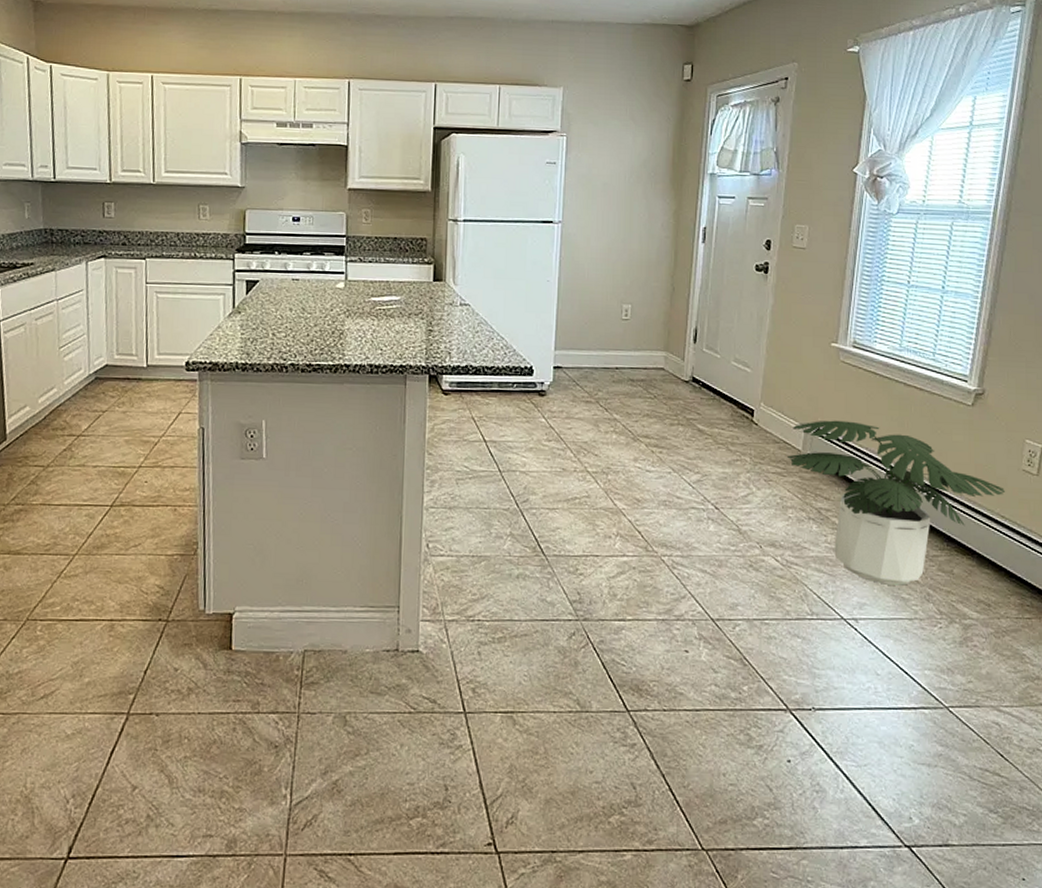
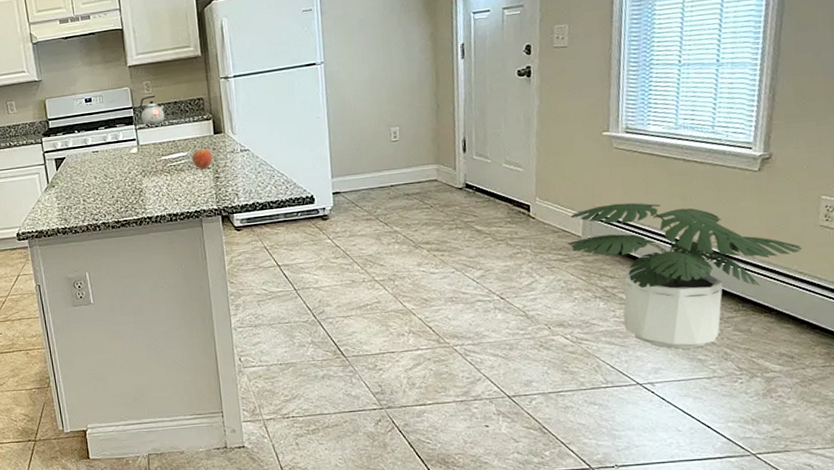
kettle: none [353,226,383,259] -> present [139,95,165,125]
fruit: none [404,293,429,318] -> present [192,147,213,169]

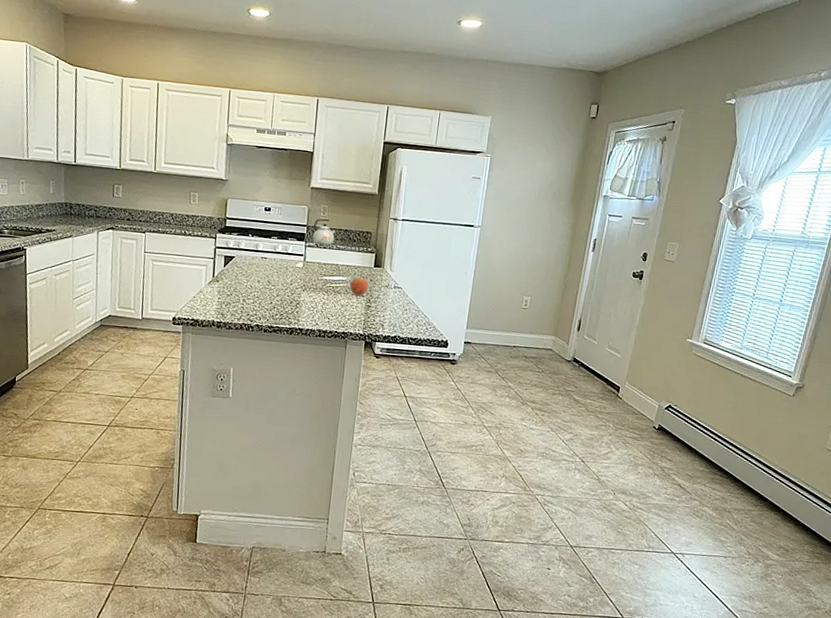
potted plant: present [566,202,803,350] -> none [641,399,812,531]

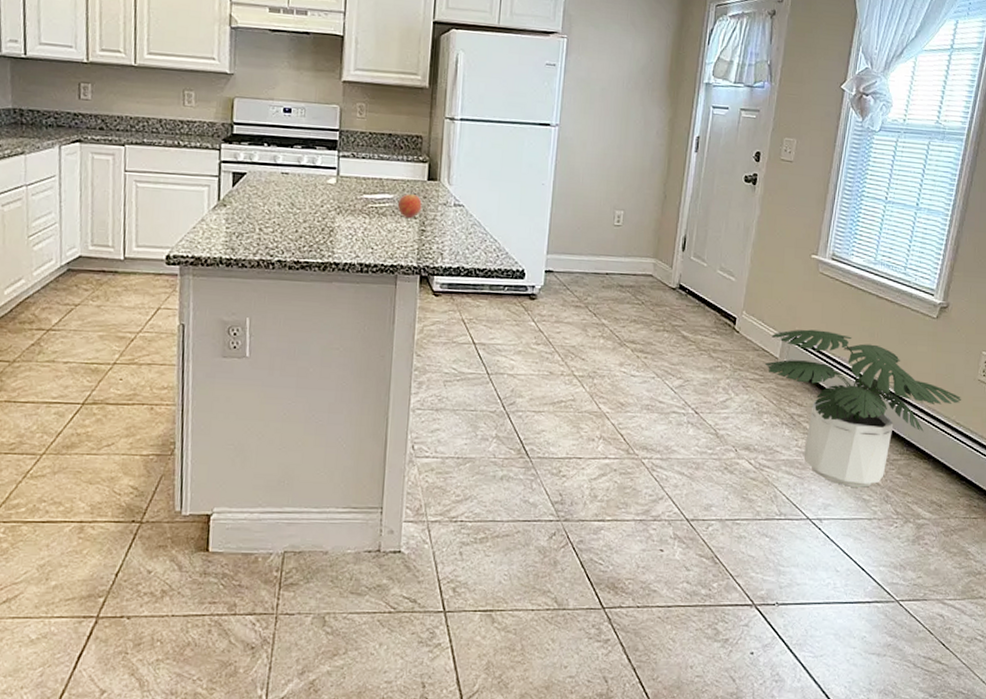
kettle: present [312,219,336,246] -> none [346,120,377,155]
potted plant: none [641,399,812,531] -> present [764,329,962,488]

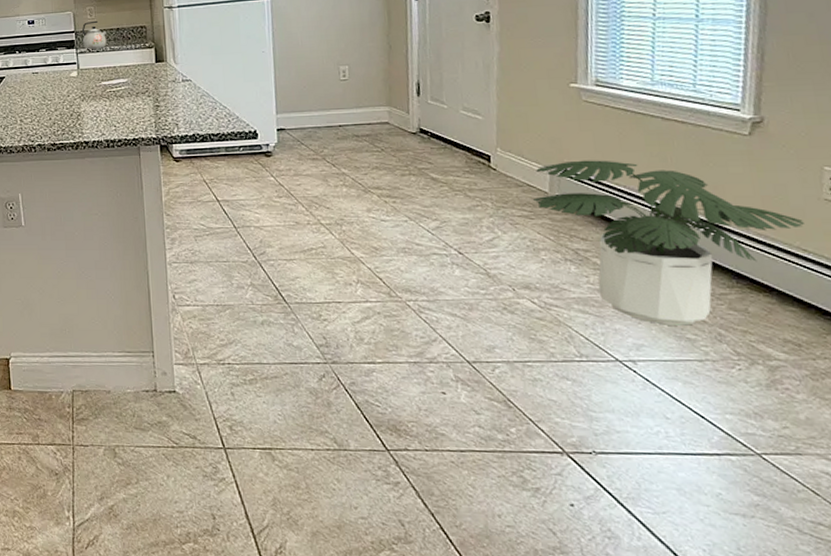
kettle: none [346,120,377,155] -> present [81,20,107,49]
fruit: present [397,192,422,218] -> none [132,74,154,97]

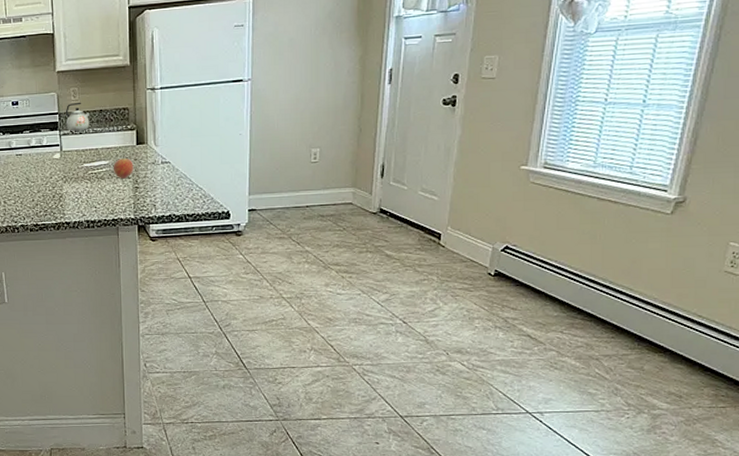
fruit: none [132,74,154,97] -> present [113,156,134,178]
potted plant: present [532,160,806,327] -> none [473,237,705,383]

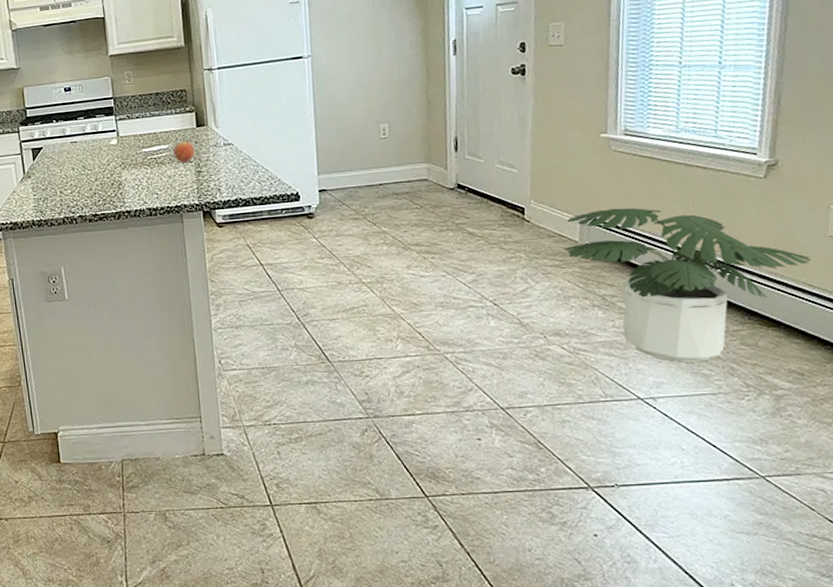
kettle: present [65,102,90,131] -> none [120,85,147,116]
potted plant: none [473,237,705,383] -> present [563,207,812,364]

